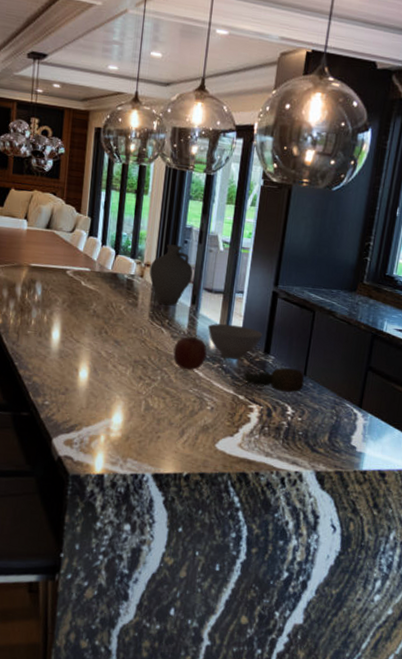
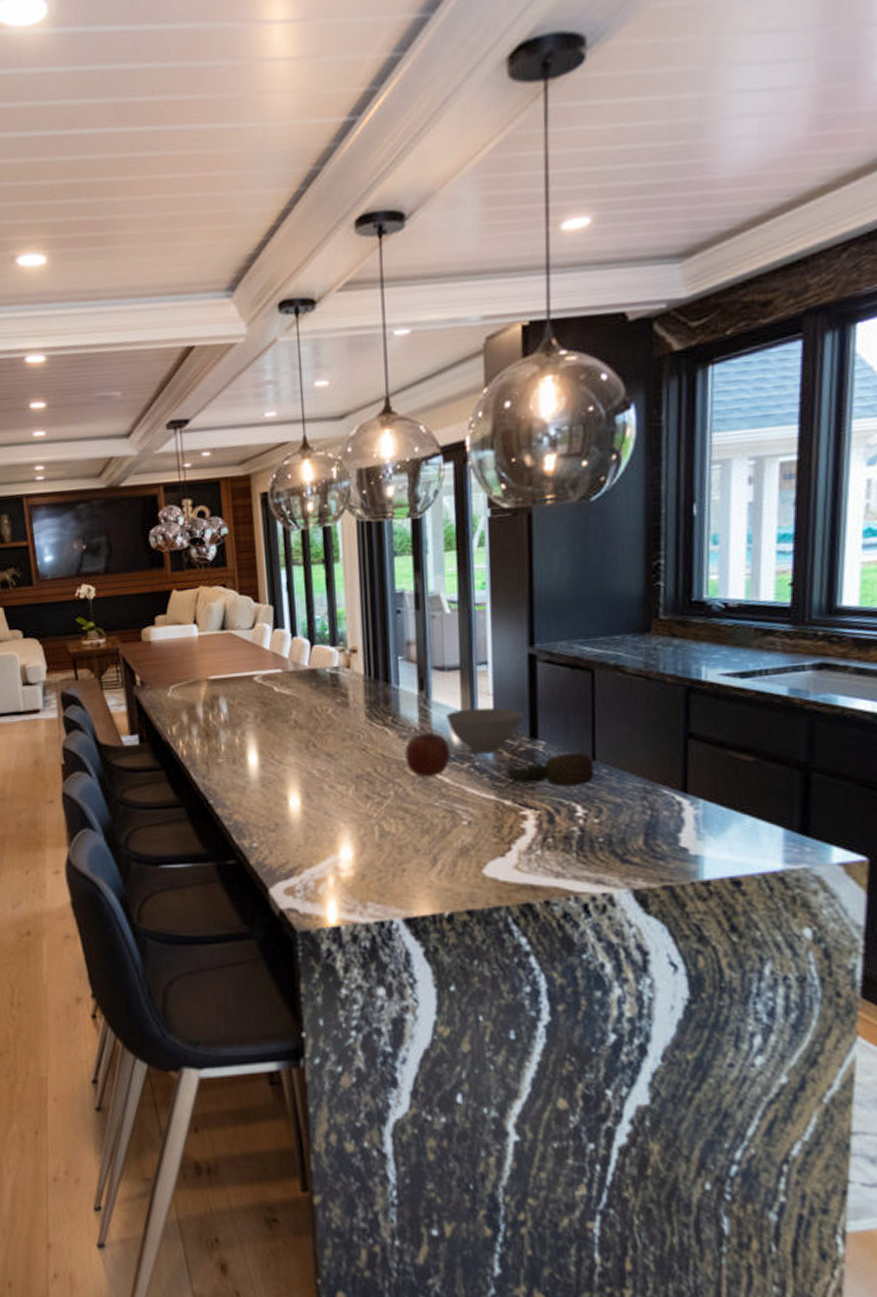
jug: present [149,244,193,306] -> none [356,618,415,698]

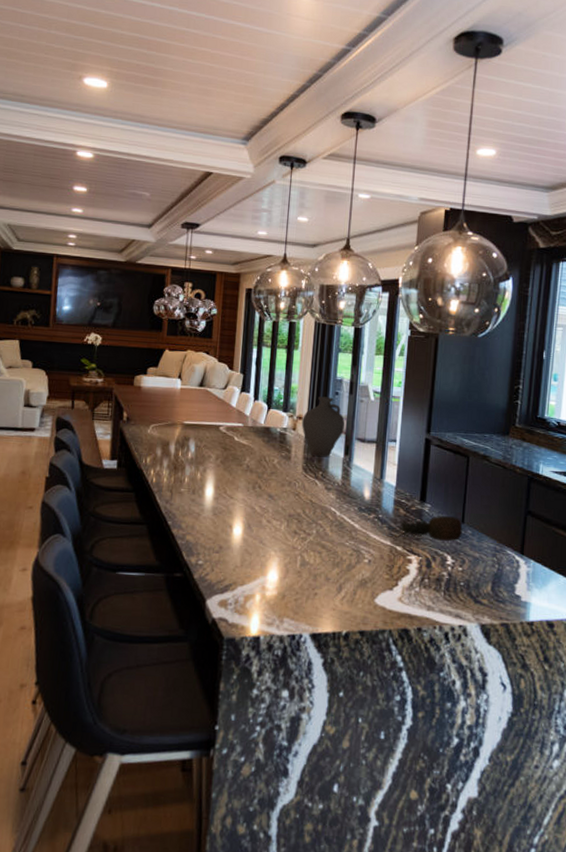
jug: none [356,618,415,698] -> present [301,396,345,457]
fruit: present [405,730,452,778] -> none [328,486,363,522]
bowl: present [445,707,524,754] -> none [361,473,418,509]

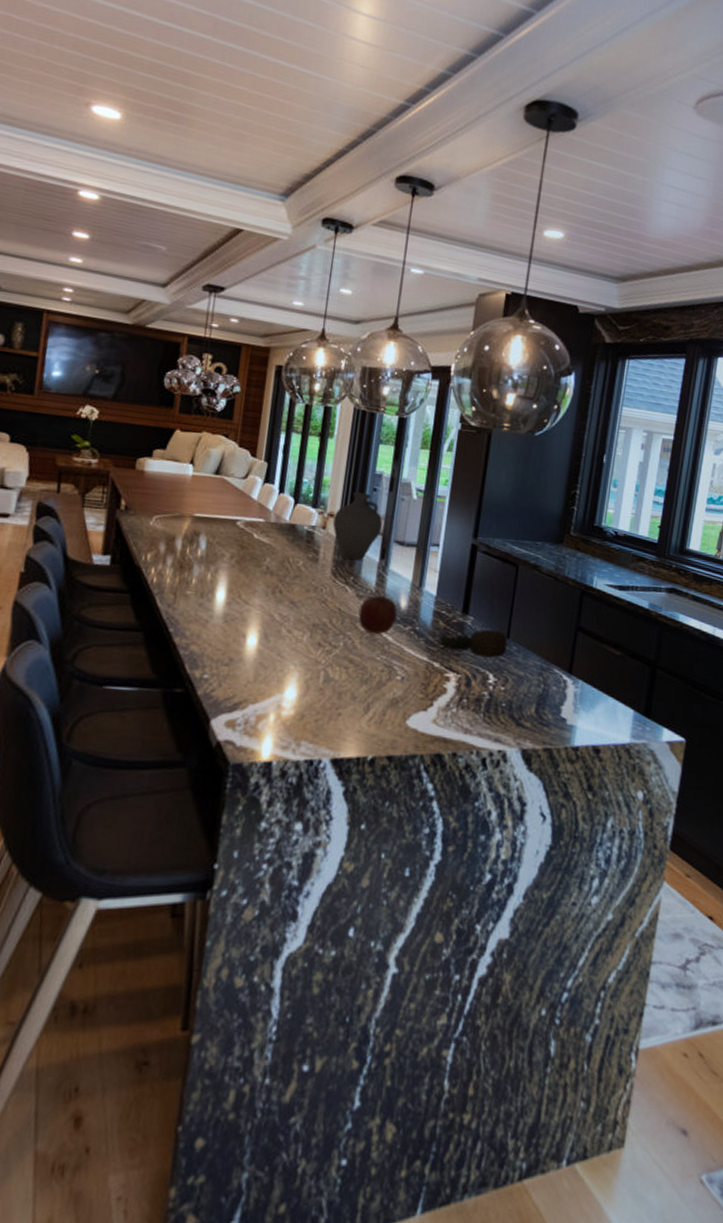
fruit: none [328,486,363,522] -> present [358,594,398,634]

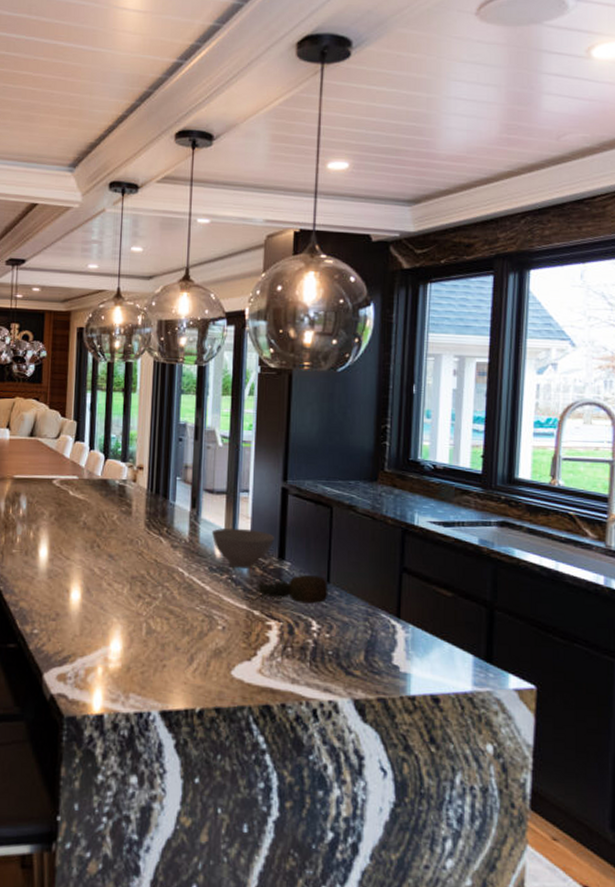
jug: present [332,492,383,561] -> none [142,443,191,512]
fruit: present [358,594,398,634] -> none [174,543,214,584]
bowl: none [398,580,461,621] -> present [211,528,275,569]

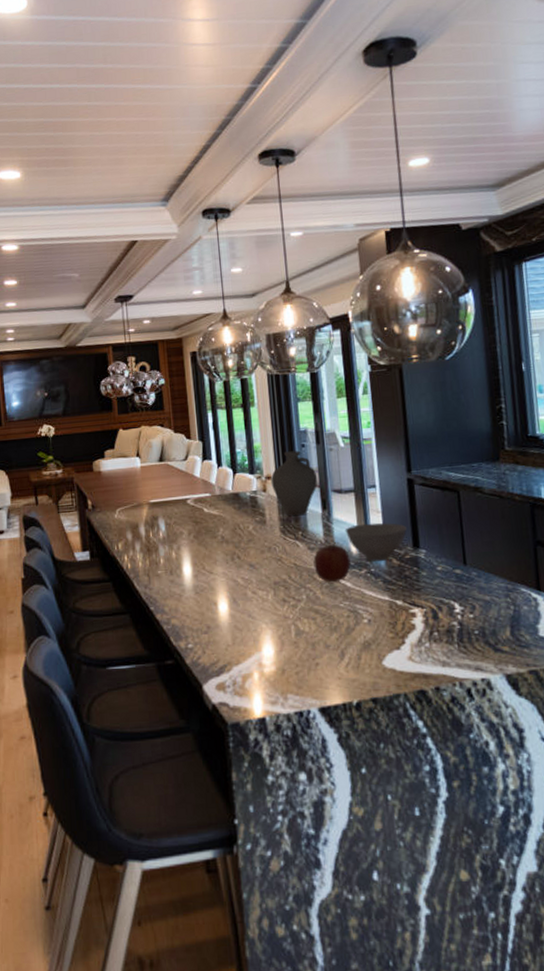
jug: none [142,443,191,512] -> present [270,450,318,516]
fruit: none [174,543,214,584] -> present [313,542,352,583]
fruit: present [255,574,330,604] -> none [395,558,467,590]

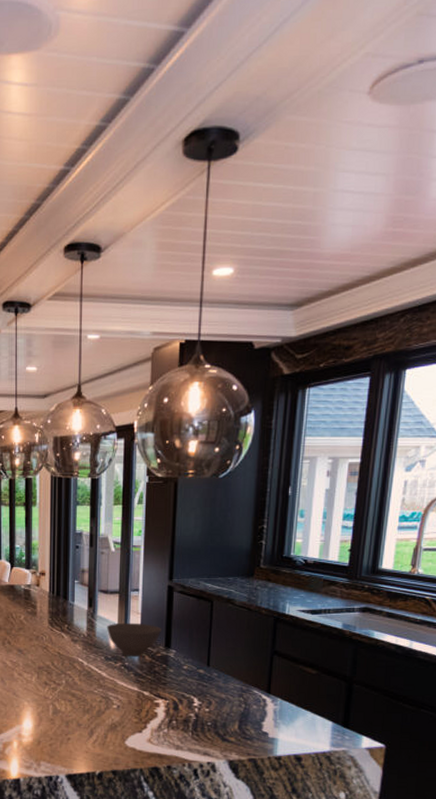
jug: present [270,450,318,516] -> none [44,551,88,611]
fruit: present [313,542,352,583] -> none [75,637,109,672]

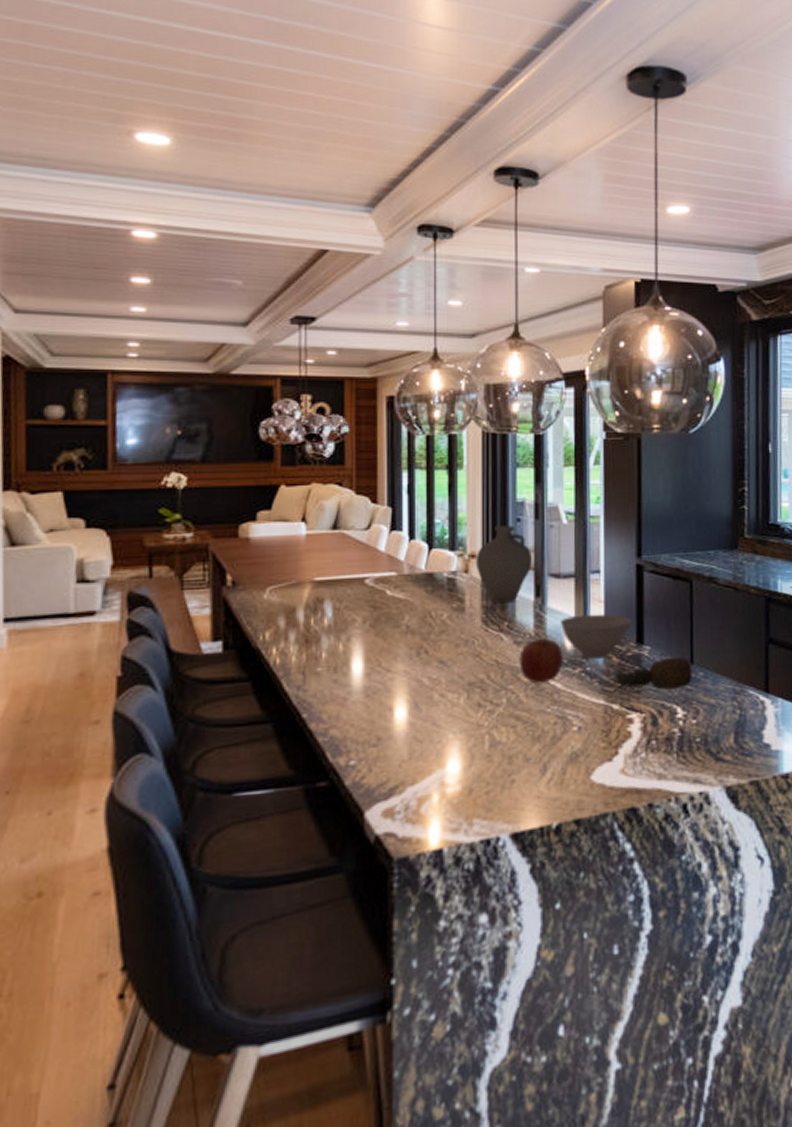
jug: none [44,551,88,611] -> present [475,525,533,604]
fruit: none [75,637,109,672] -> present [519,636,565,684]
fruit: none [145,659,210,684] -> present [613,656,694,692]

